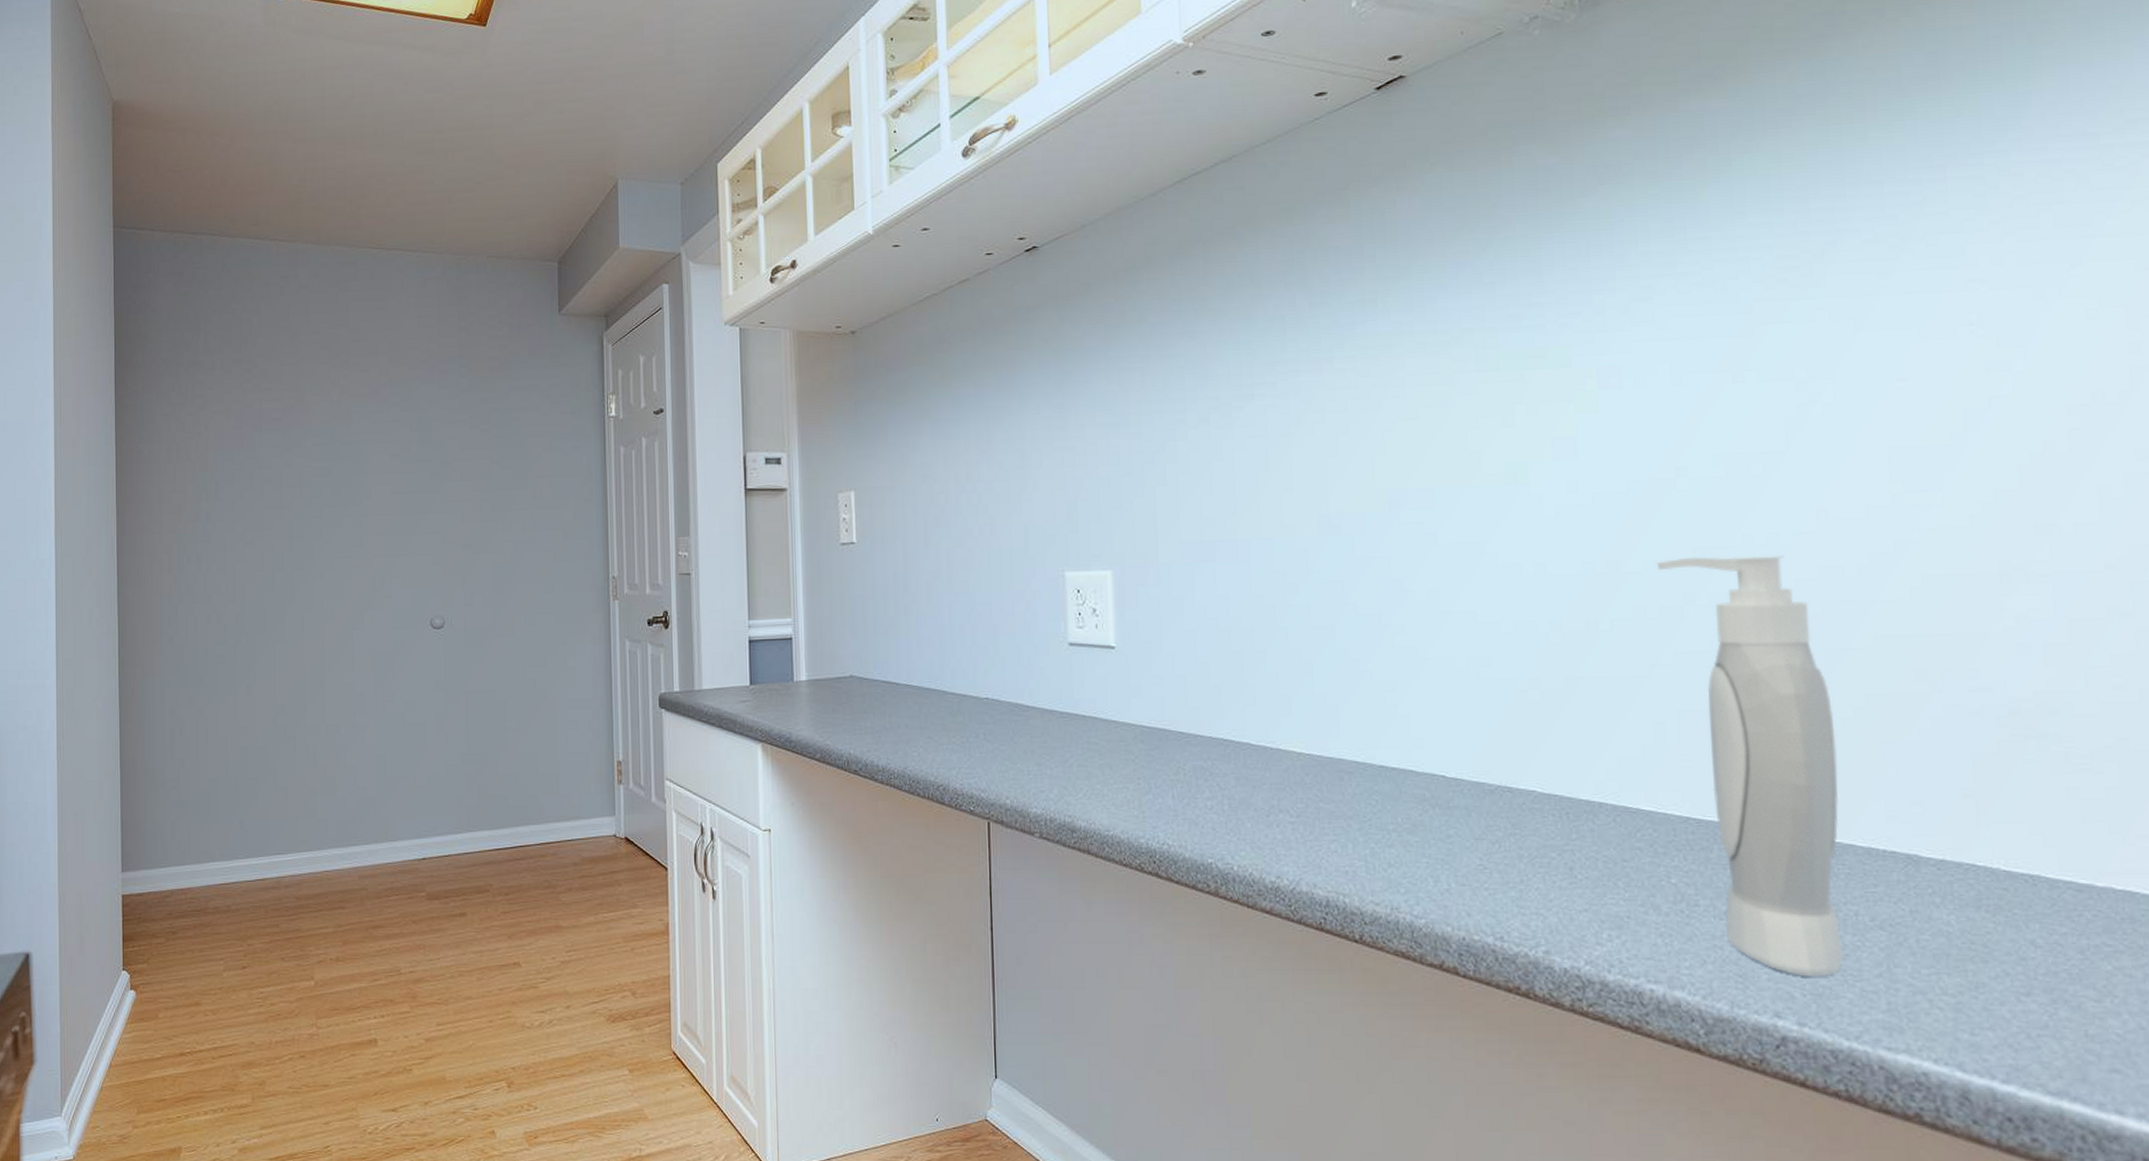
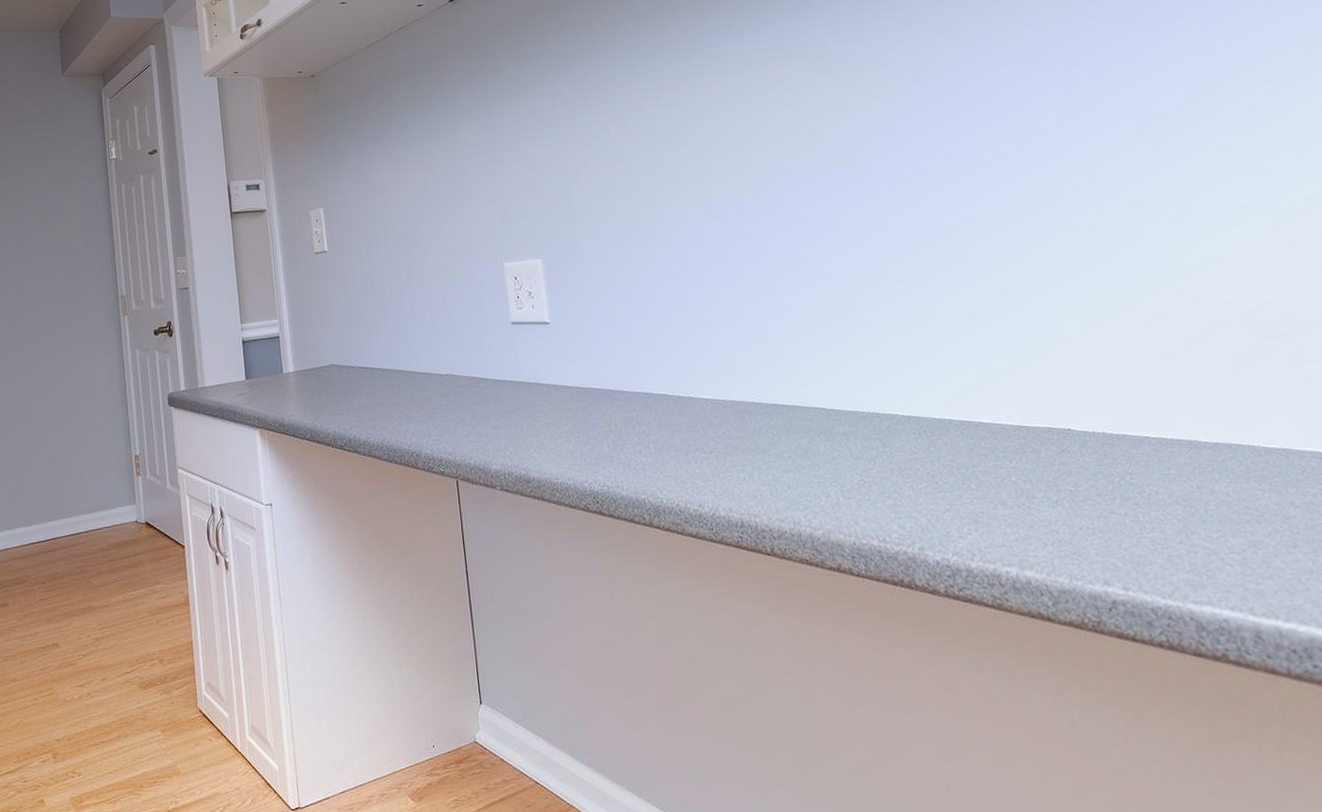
soap bottle: present [1658,556,1844,977] -> none [972,208,1152,549]

